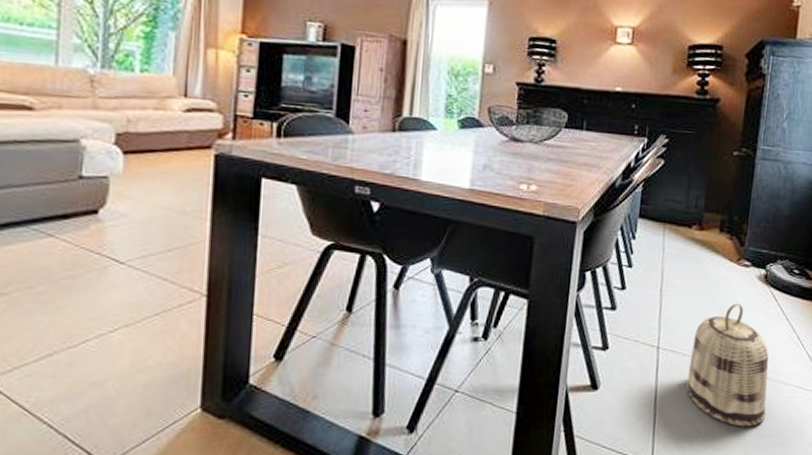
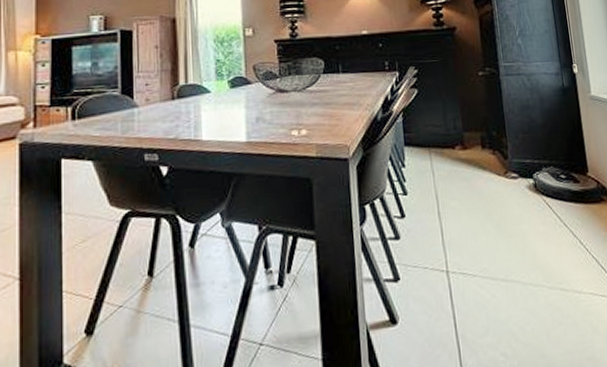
basket: present [685,303,769,427] -> none [480,215,568,345]

